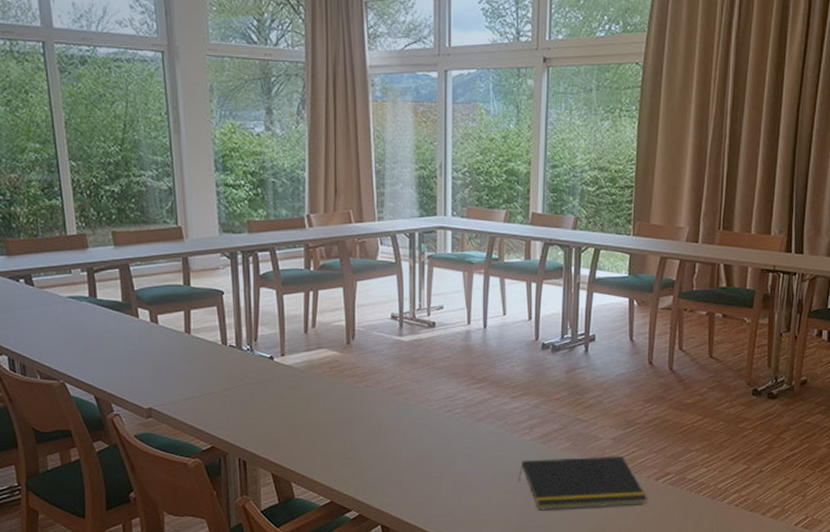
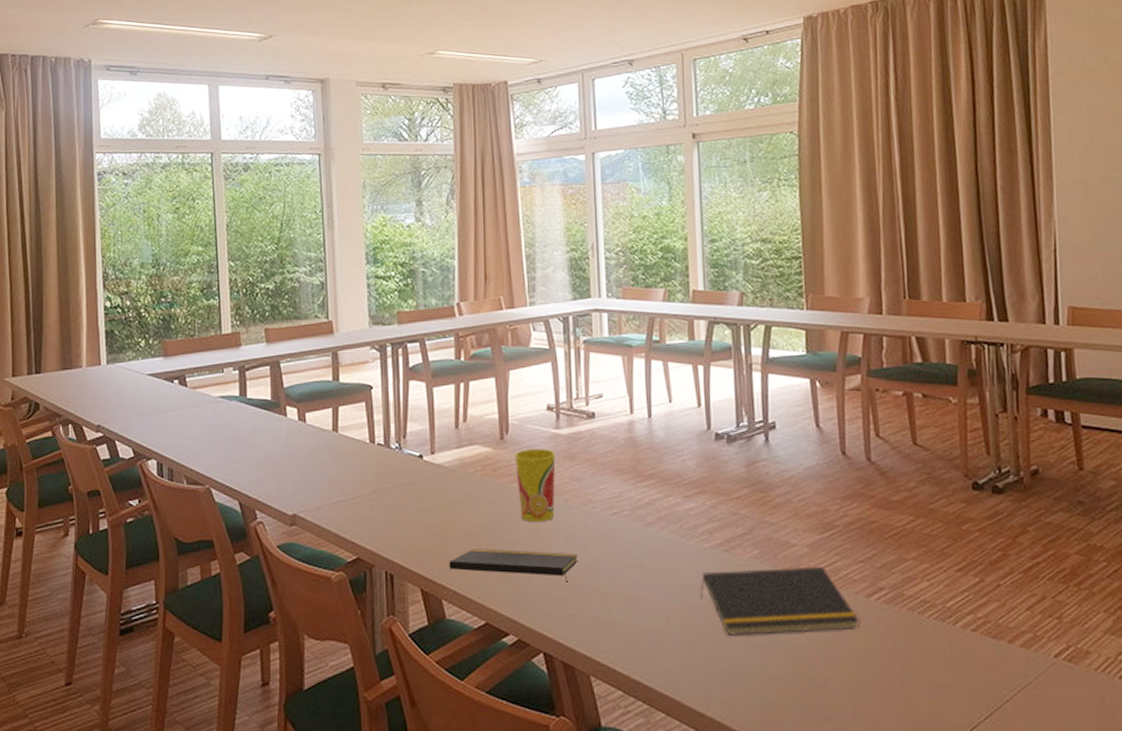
notepad: none [298,439,415,468] -> present [449,548,578,582]
cup: none [360,354,398,418] -> present [515,449,556,523]

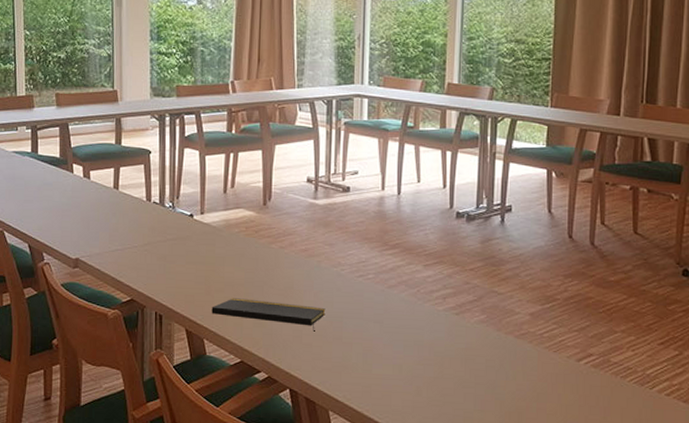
cup: present [515,449,556,523] -> none [275,215,312,279]
notepad: present [700,566,860,636] -> none [430,330,569,388]

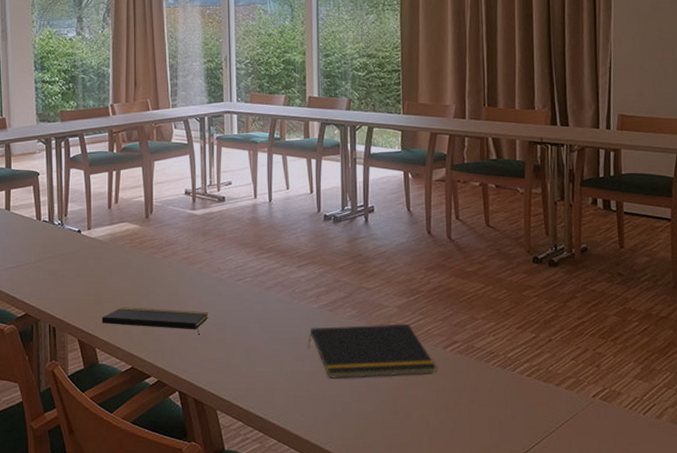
notepad: none [430,330,569,388] -> present [308,323,437,379]

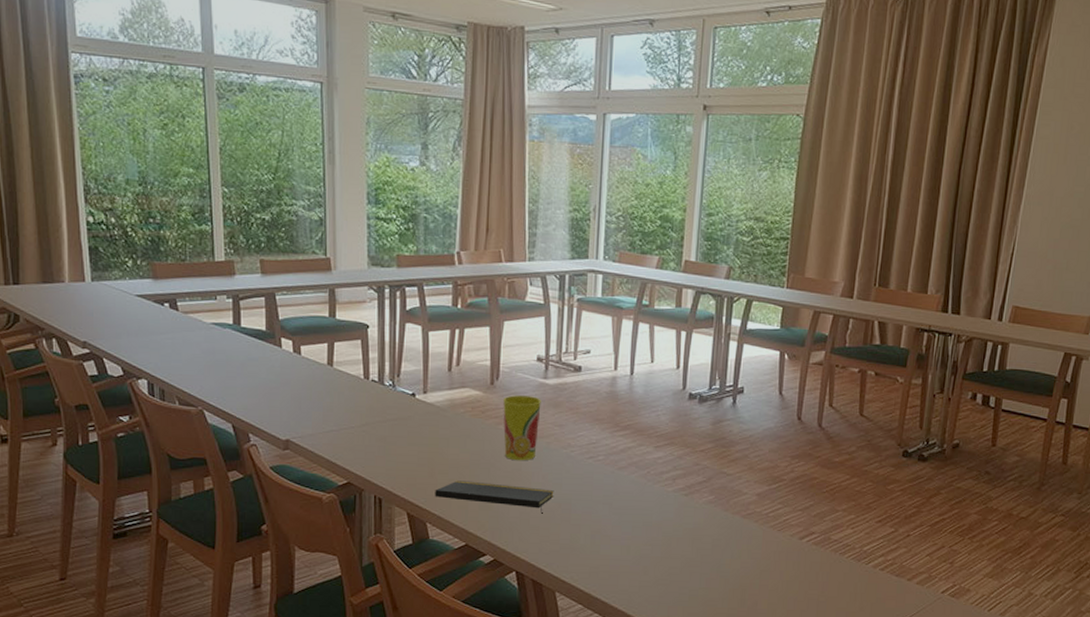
cup: none [158,226,192,286] -> present [503,395,541,461]
notepad: present [308,323,437,379] -> none [658,511,791,566]

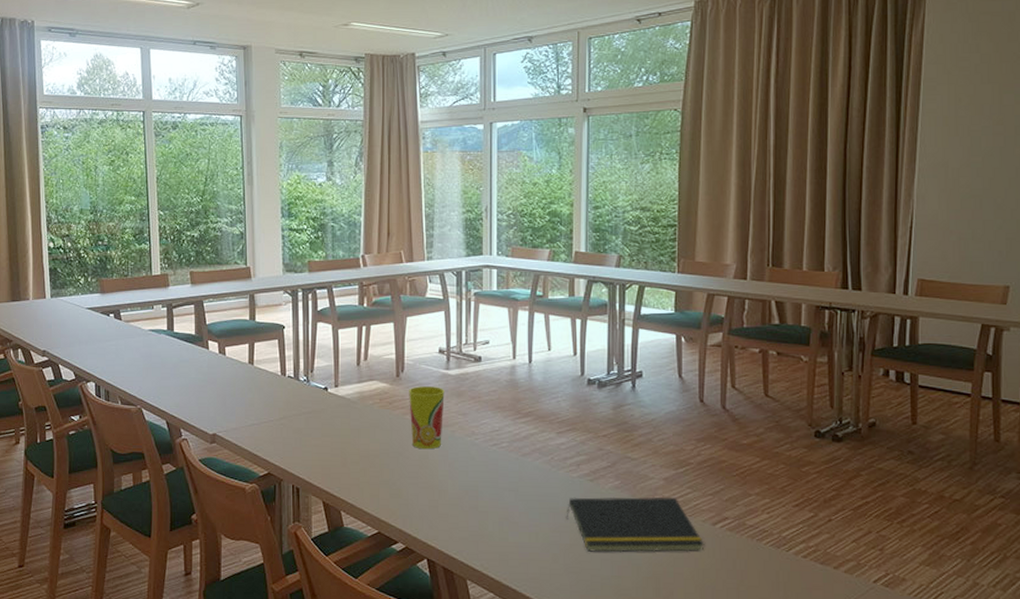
notepad: present [435,480,554,514] -> none [348,469,461,501]
notepad: none [658,511,791,566] -> present [566,496,705,553]

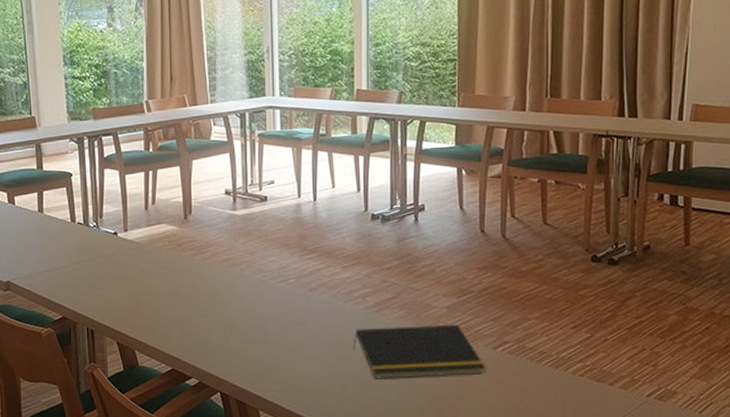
cup: present [409,386,445,450] -> none [197,227,232,288]

